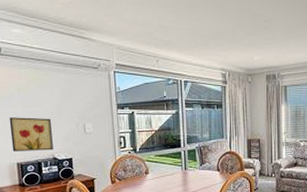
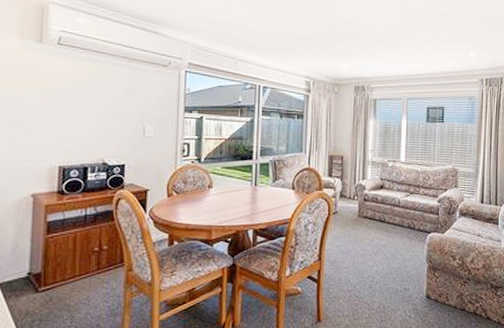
wall art: present [9,117,53,151] -> none [55,114,106,154]

